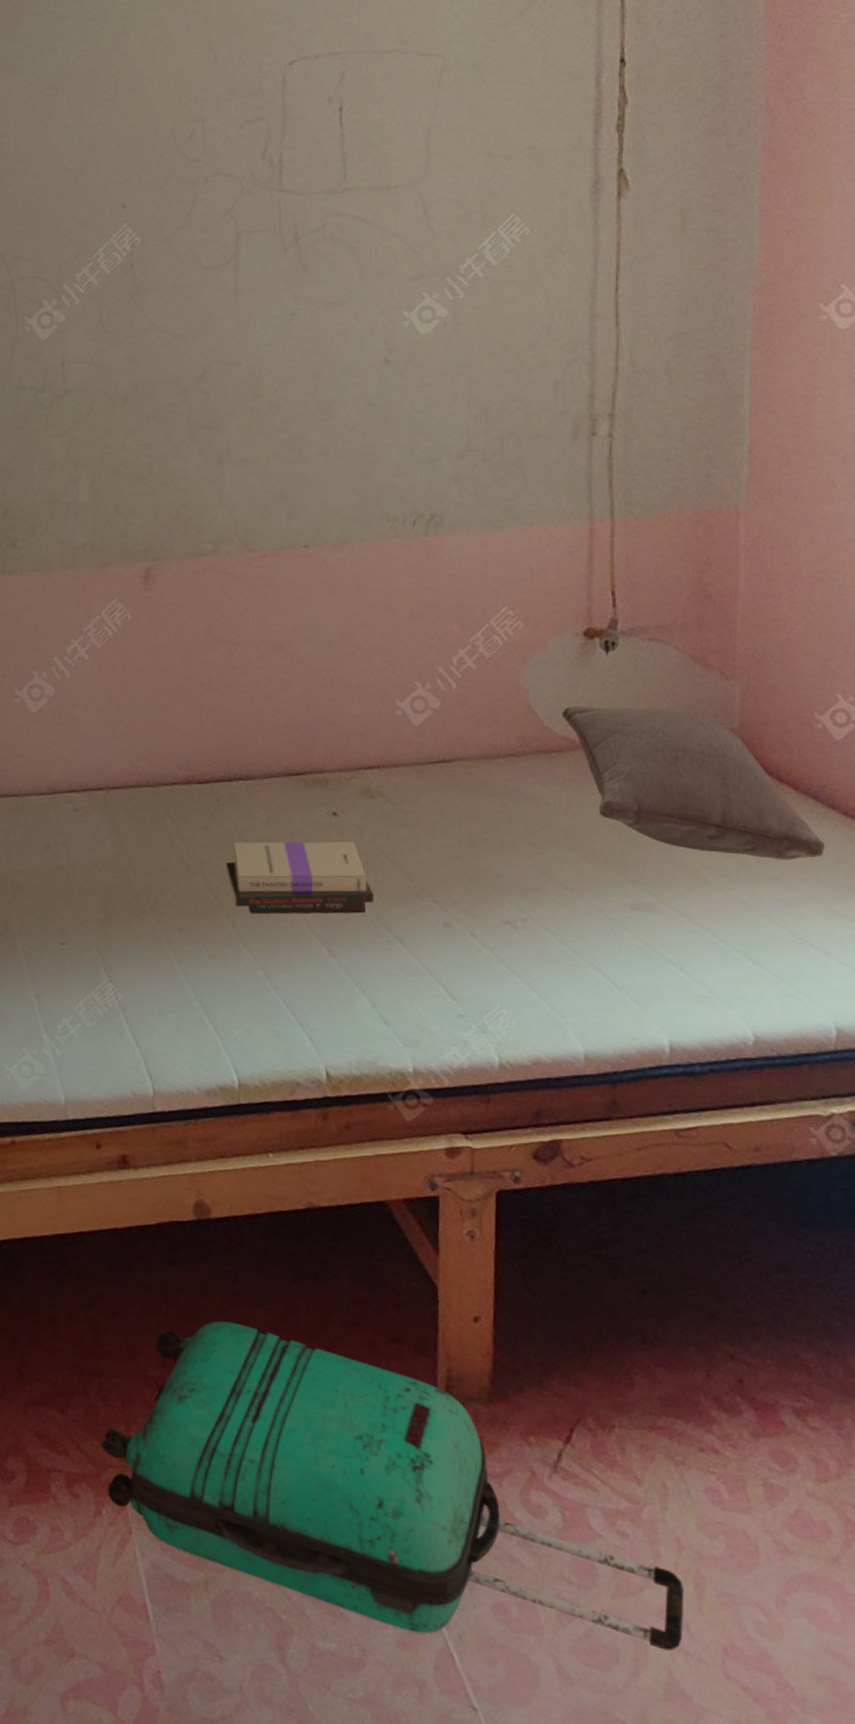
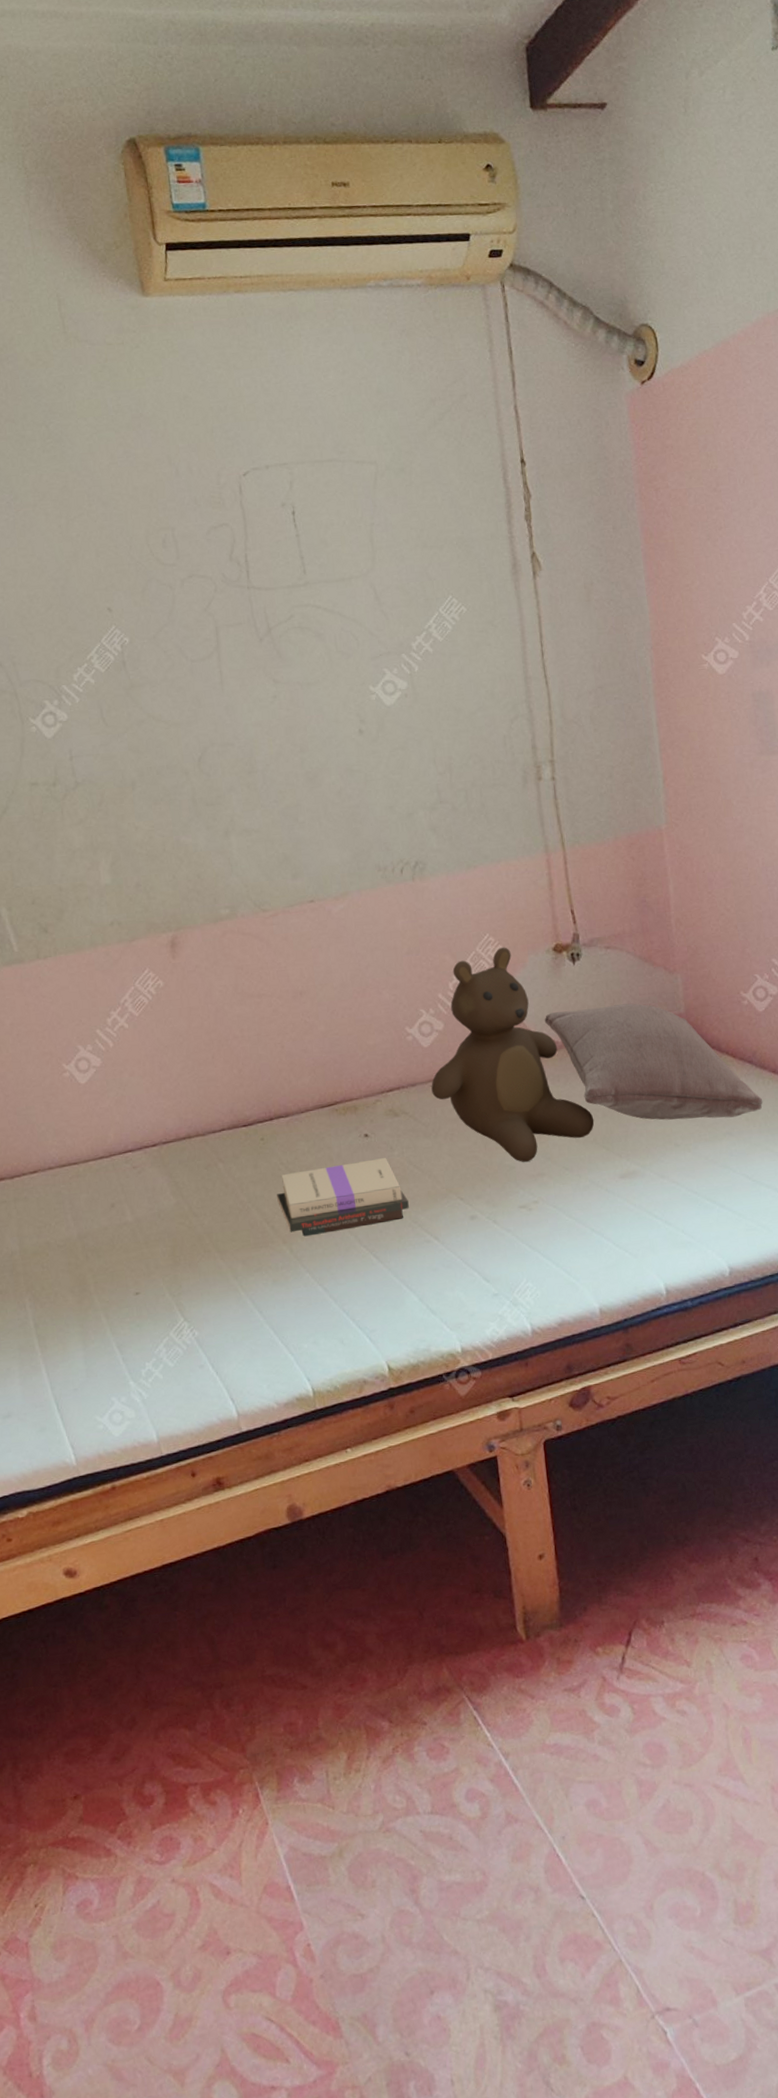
suitcase: present [101,1320,685,1651] -> none [230,1608,740,1845]
teddy bear: none [417,623,608,872] -> present [431,947,594,1162]

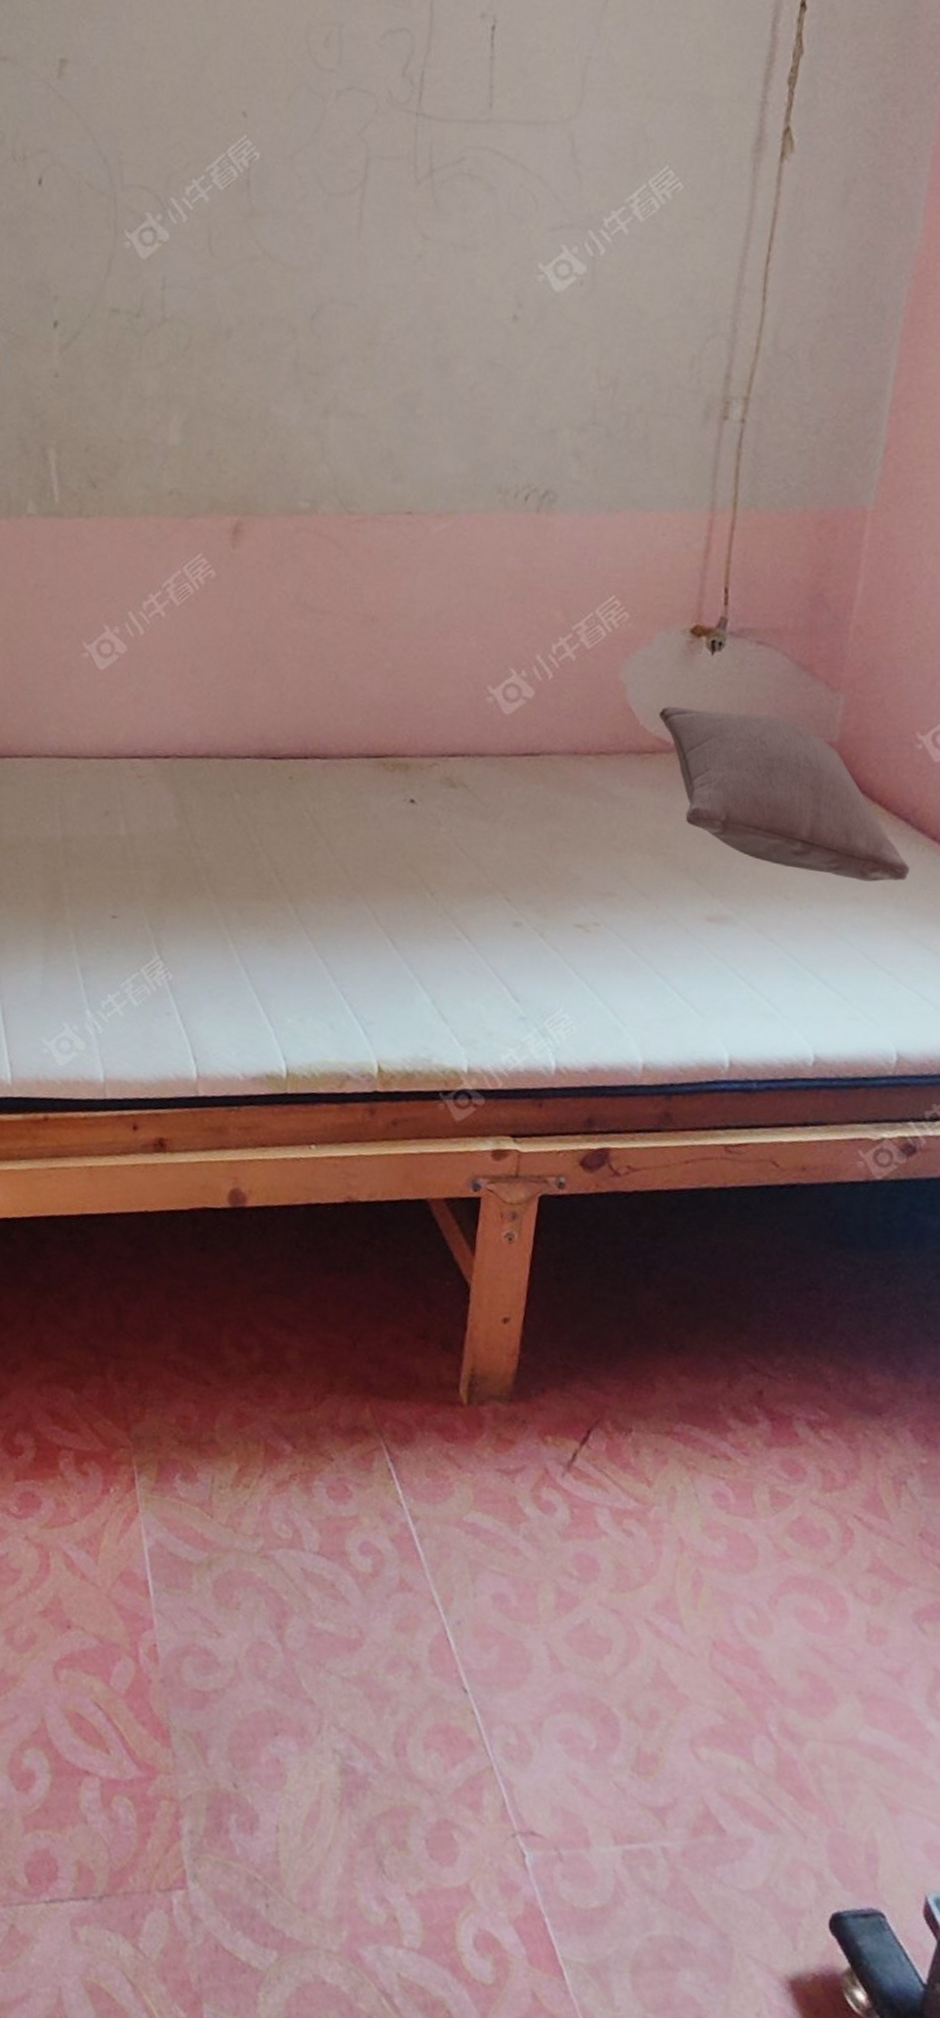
books: present [277,1158,409,1237] -> none [293,823,445,907]
teddy bear: present [431,947,594,1162] -> none [501,615,692,876]

